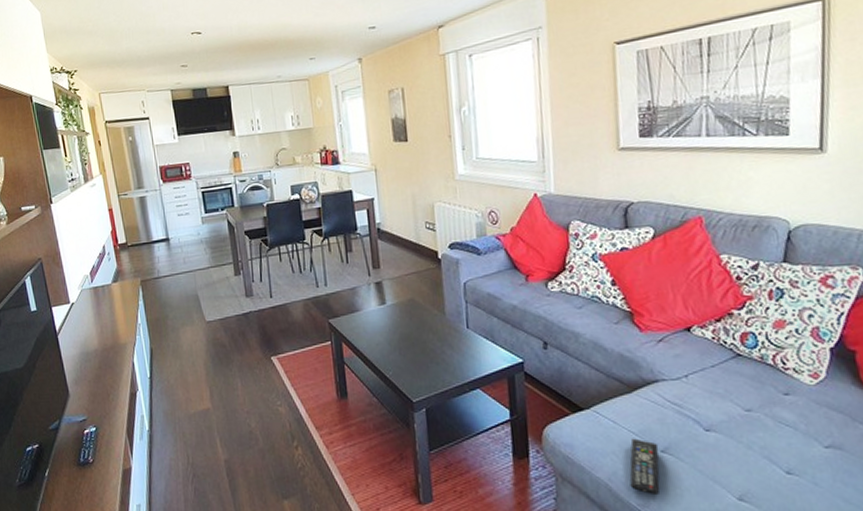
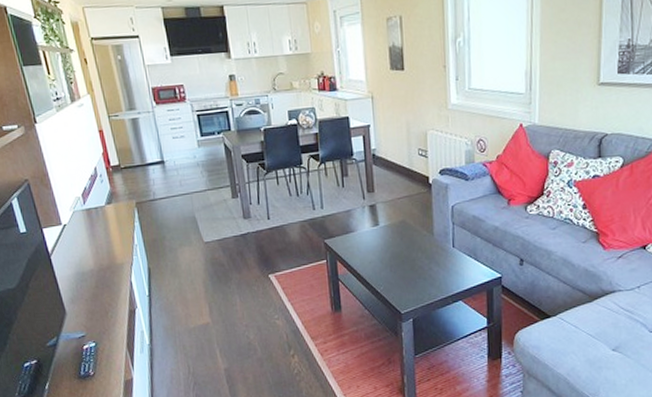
remote control: present [629,438,660,494] -> none [584,339,611,385]

